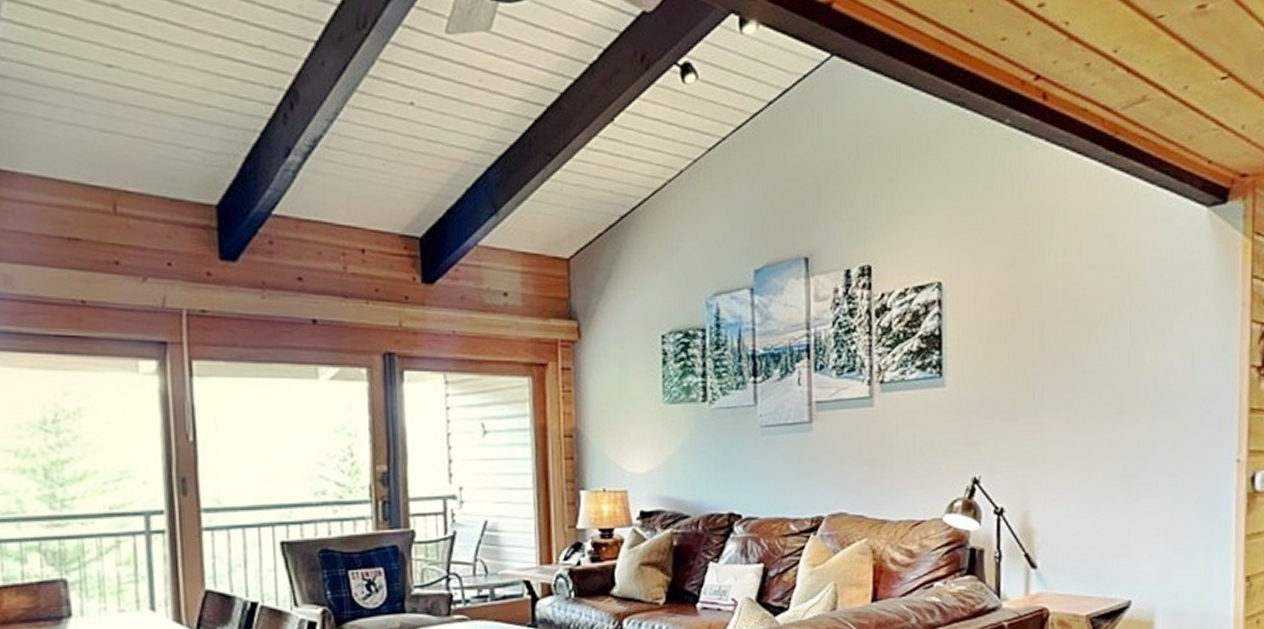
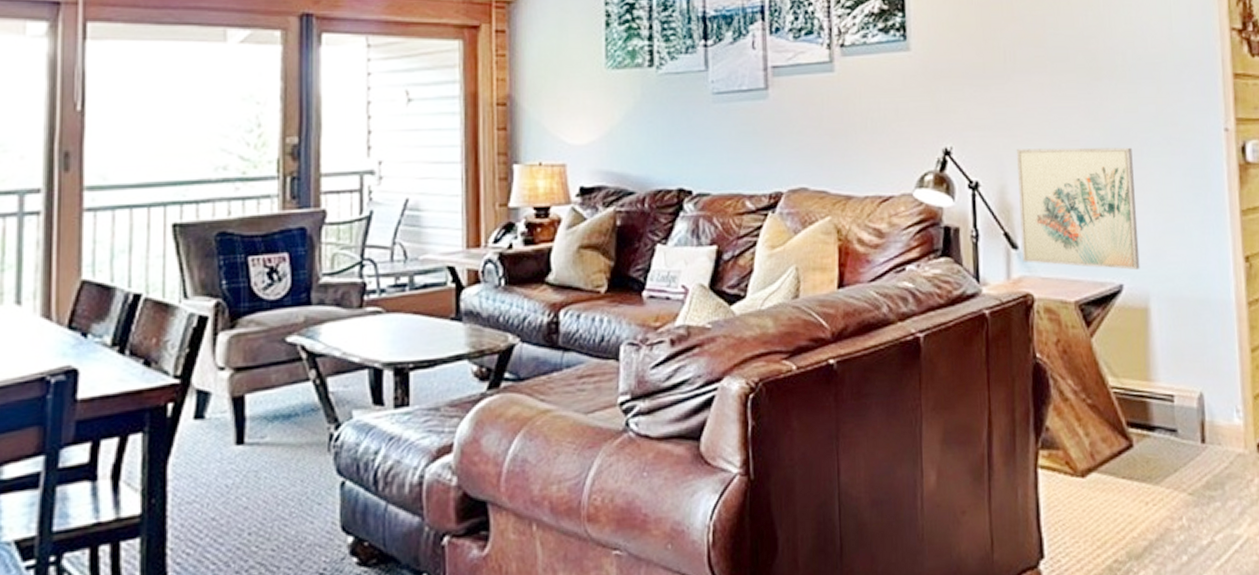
wall art: none [1040,477,1149,588] -> present [1017,147,1140,270]

